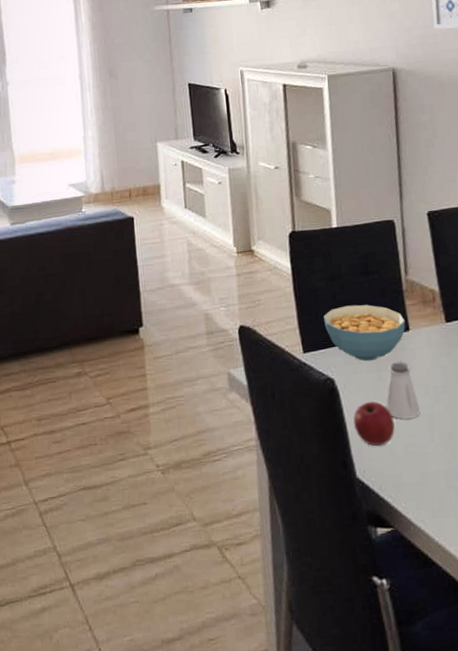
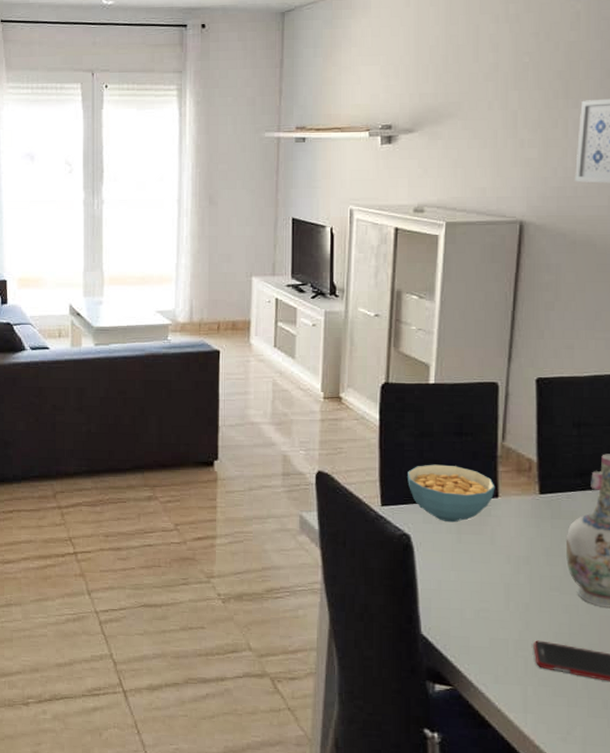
apple: present [353,401,396,447] -> none [424,562,469,607]
saltshaker: present [385,362,420,420] -> none [461,527,498,586]

